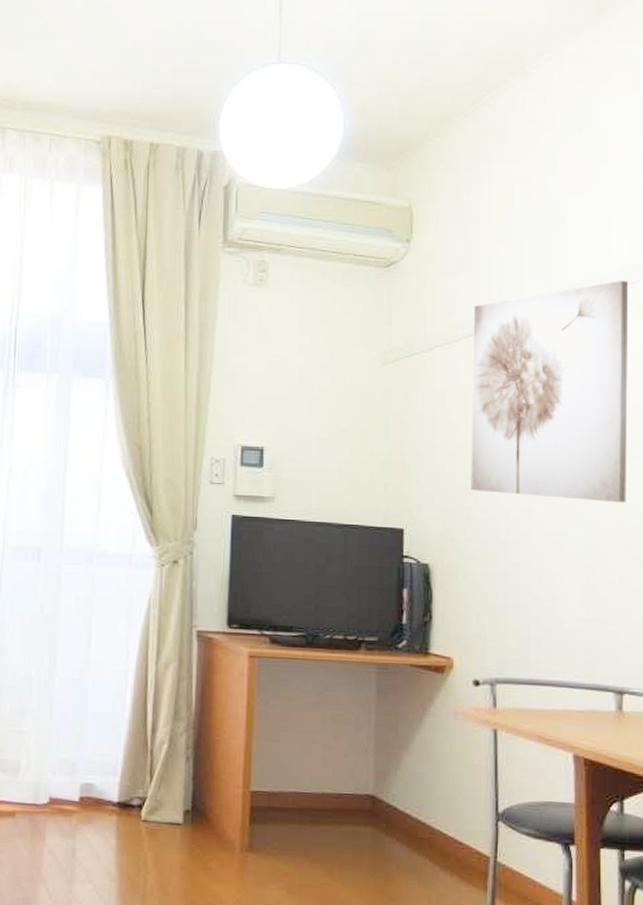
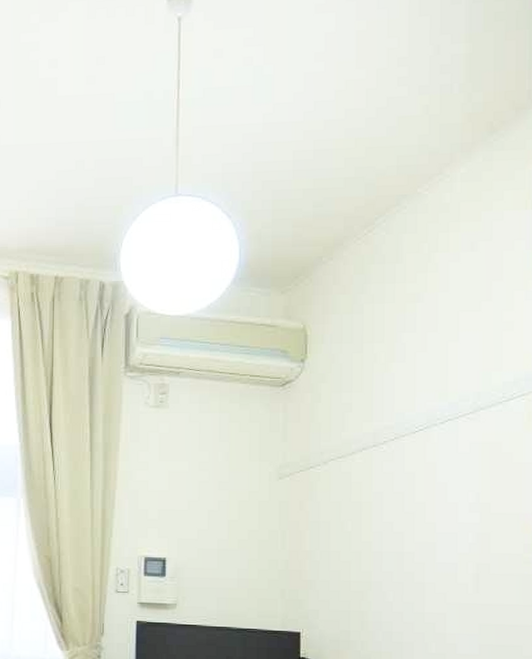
wall art: present [471,280,629,503] -> none [365,391,522,606]

